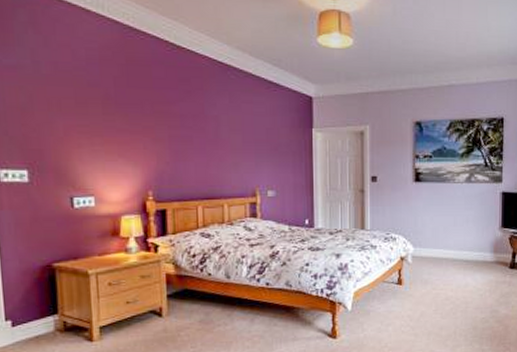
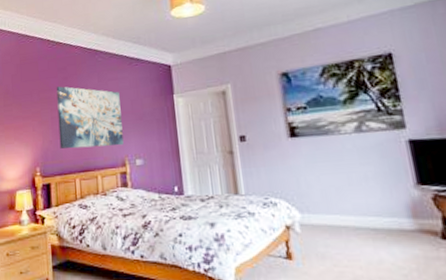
wall art: none [176,101,255,175] -> present [56,86,124,149]

